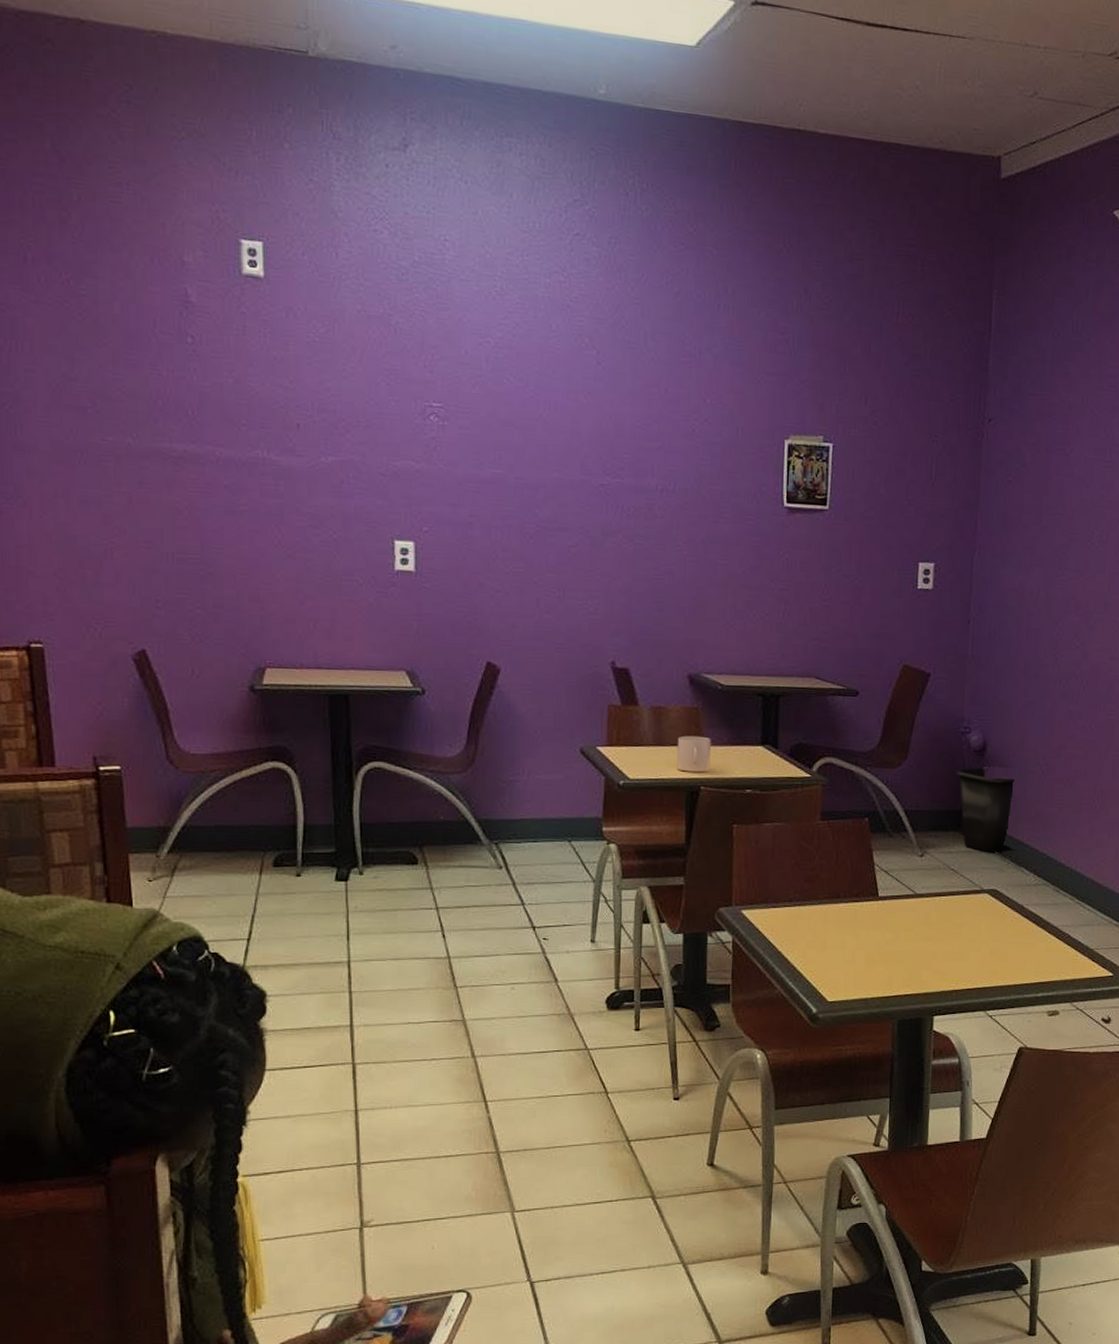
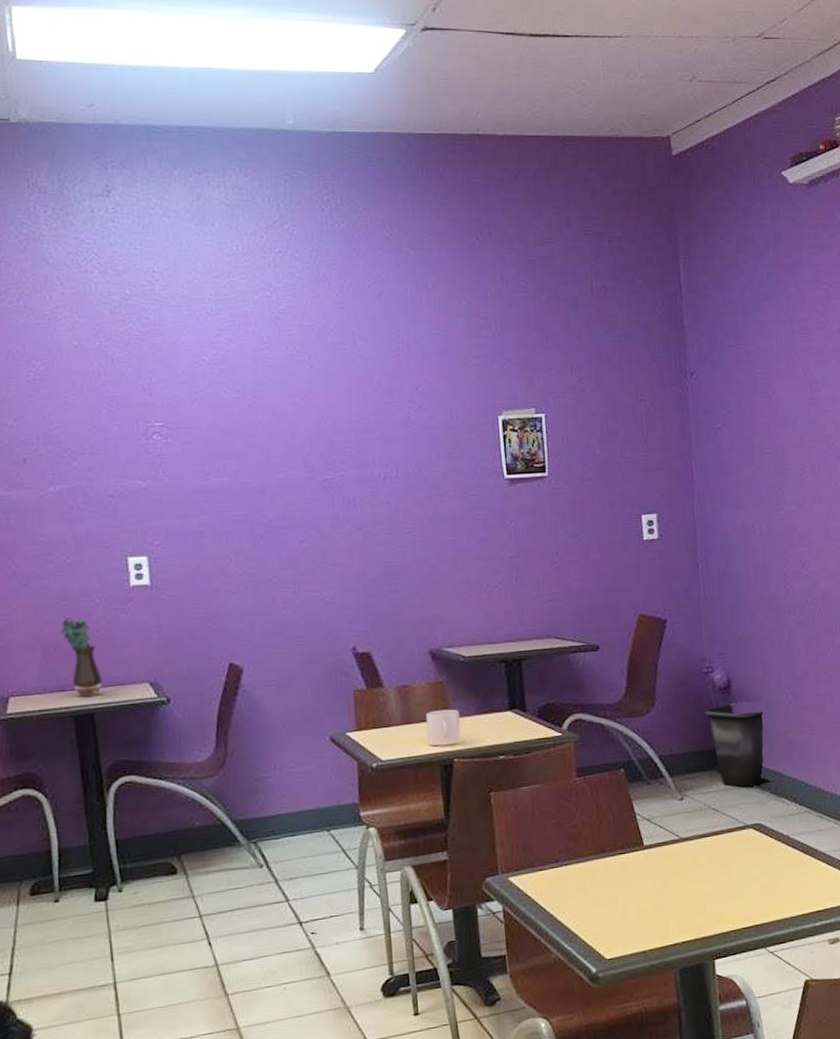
vase: none [322,593,359,679] -> present [61,616,103,698]

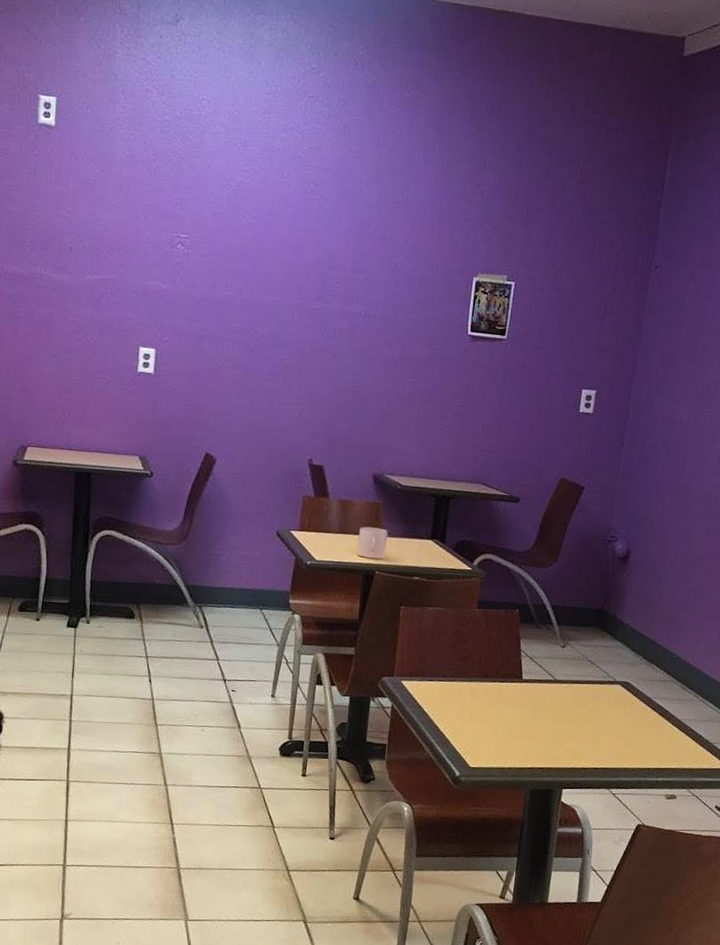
vase: present [61,616,103,698] -> none [76,387,103,460]
waste bin: present [704,703,775,787] -> none [600,572,652,650]

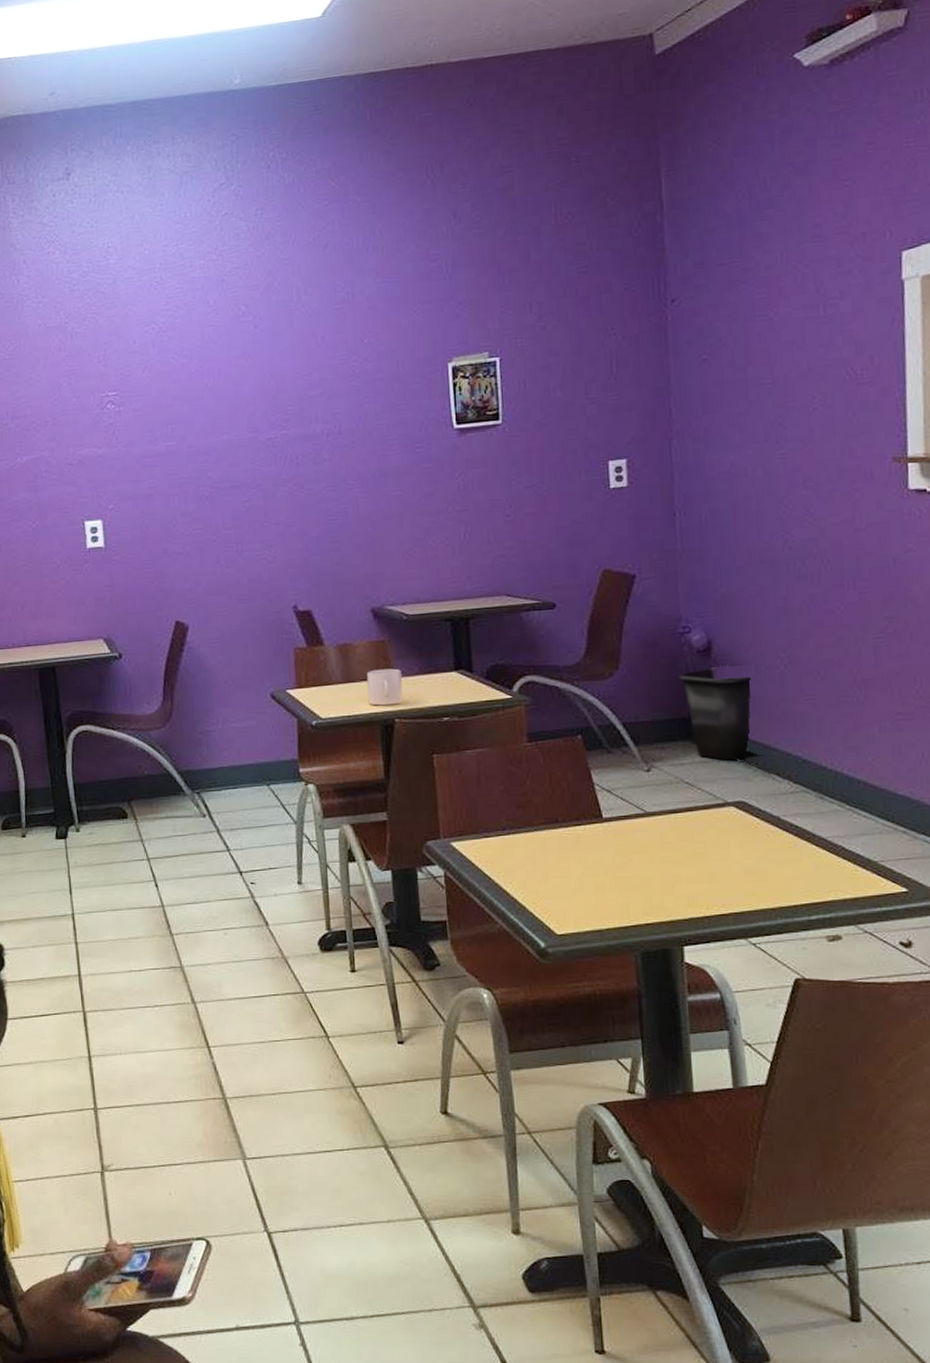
waste bin: none [600,572,652,650] -> present [678,667,764,761]

